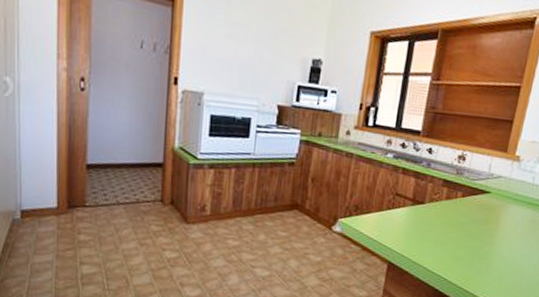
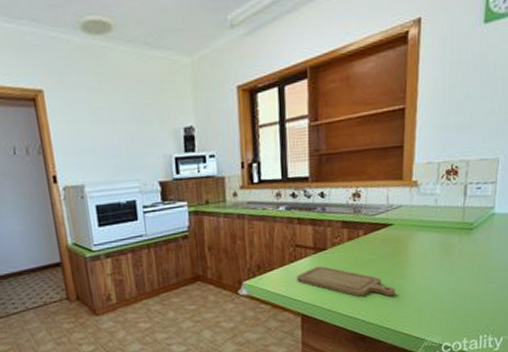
chopping board: none [391,218,482,261] -> present [297,266,396,297]

